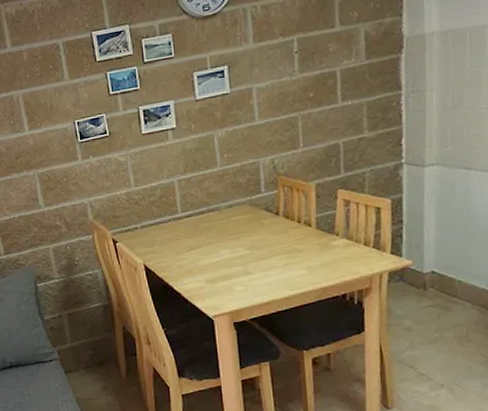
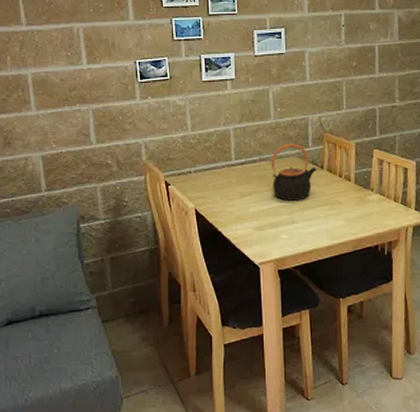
teapot: none [220,189,272,252] -> present [271,143,318,201]

